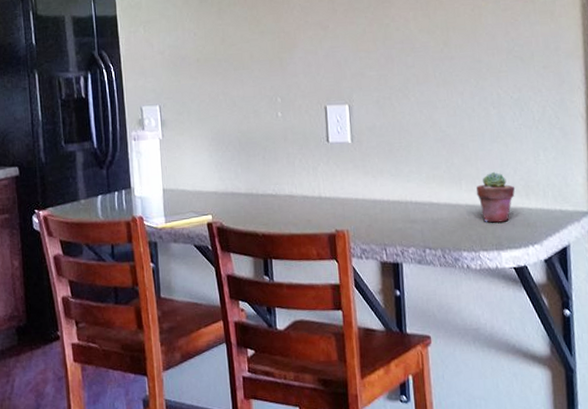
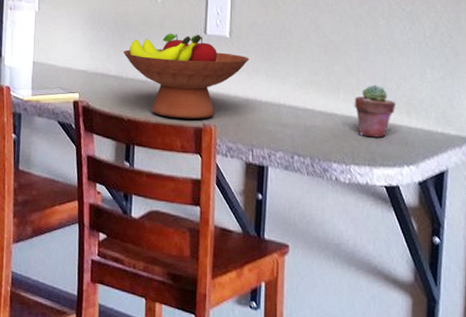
fruit bowl: none [251,143,373,228] -> present [123,33,250,119]

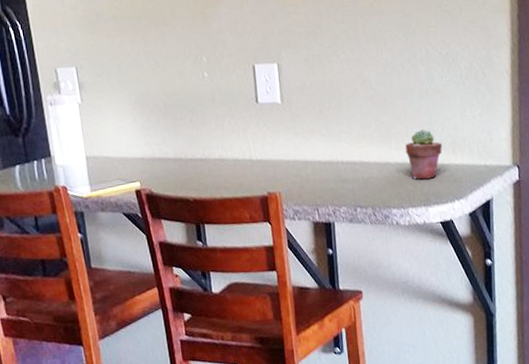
fruit bowl: present [123,33,250,119] -> none [178,104,304,191]

